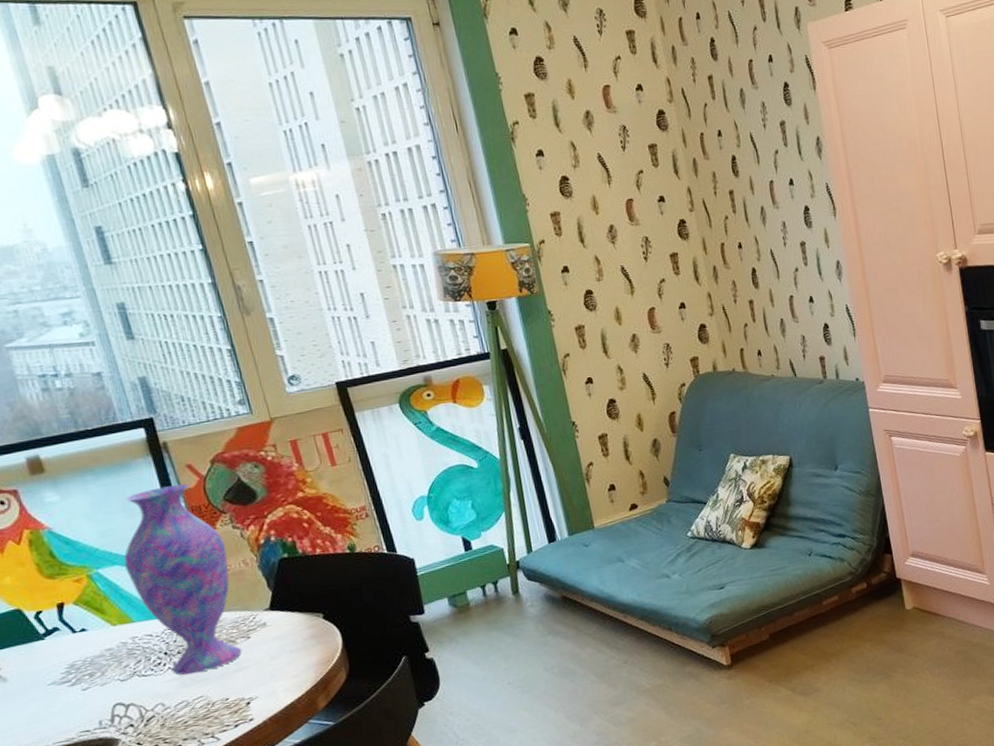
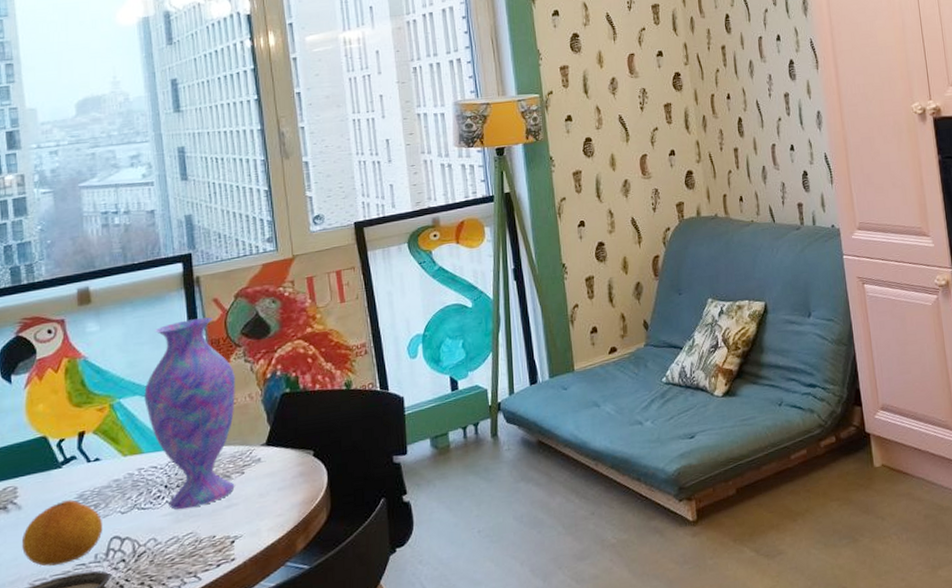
fruit: none [14,670,103,735] -> present [22,499,103,567]

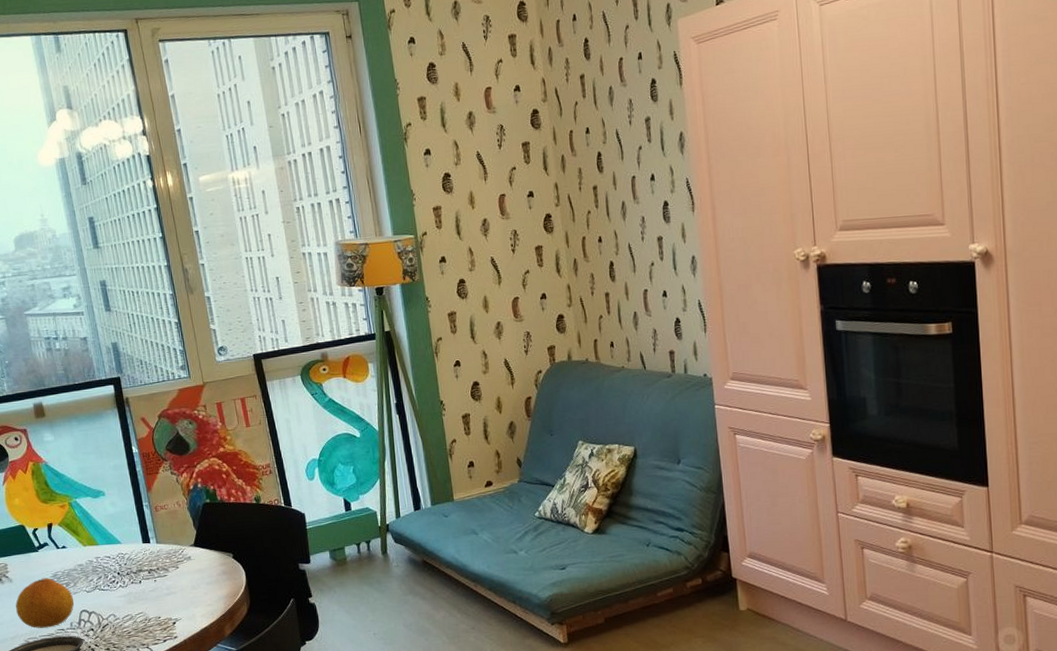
vase: present [144,317,235,510] -> none [94,434,172,593]

